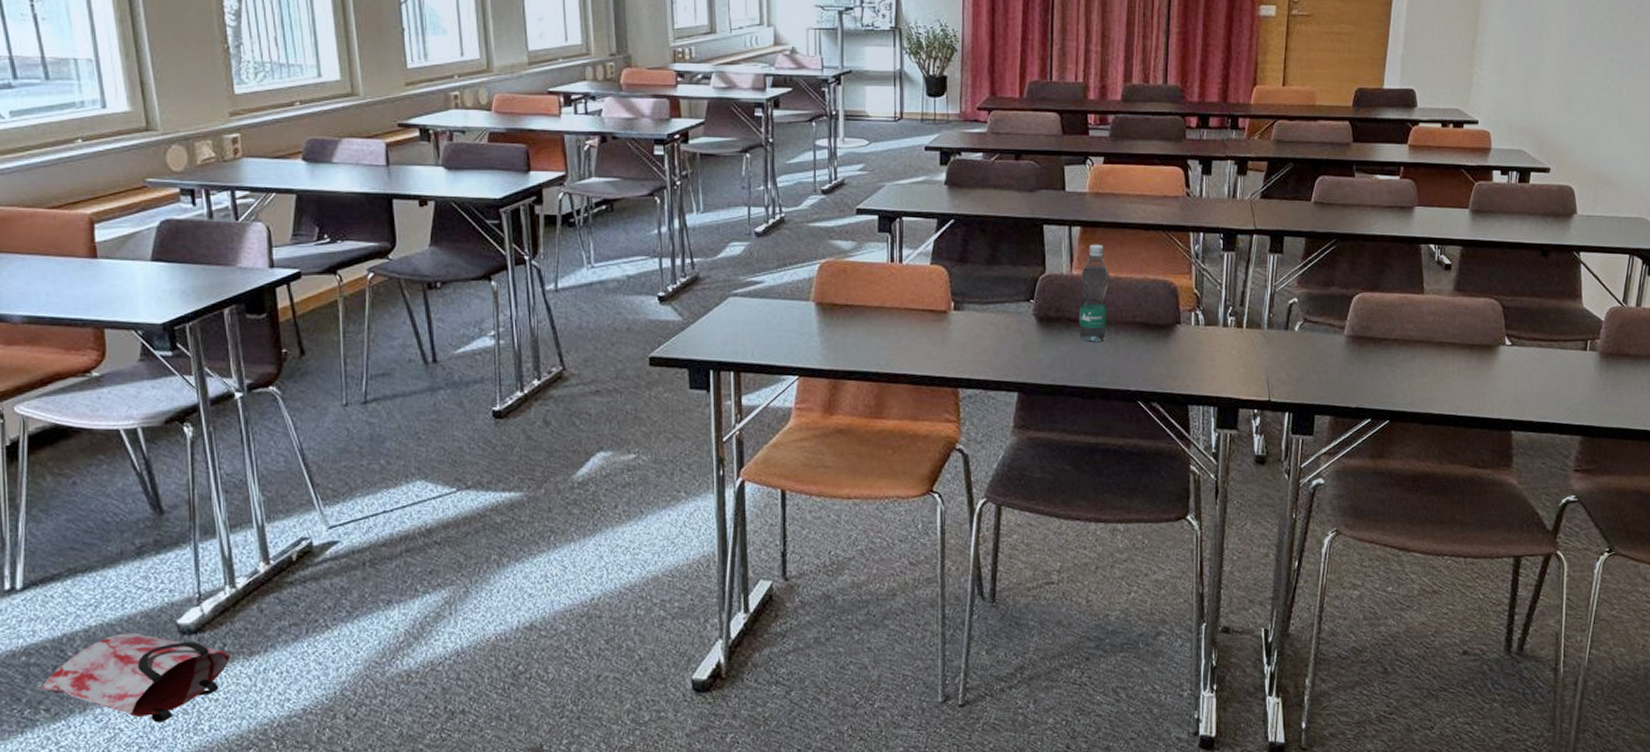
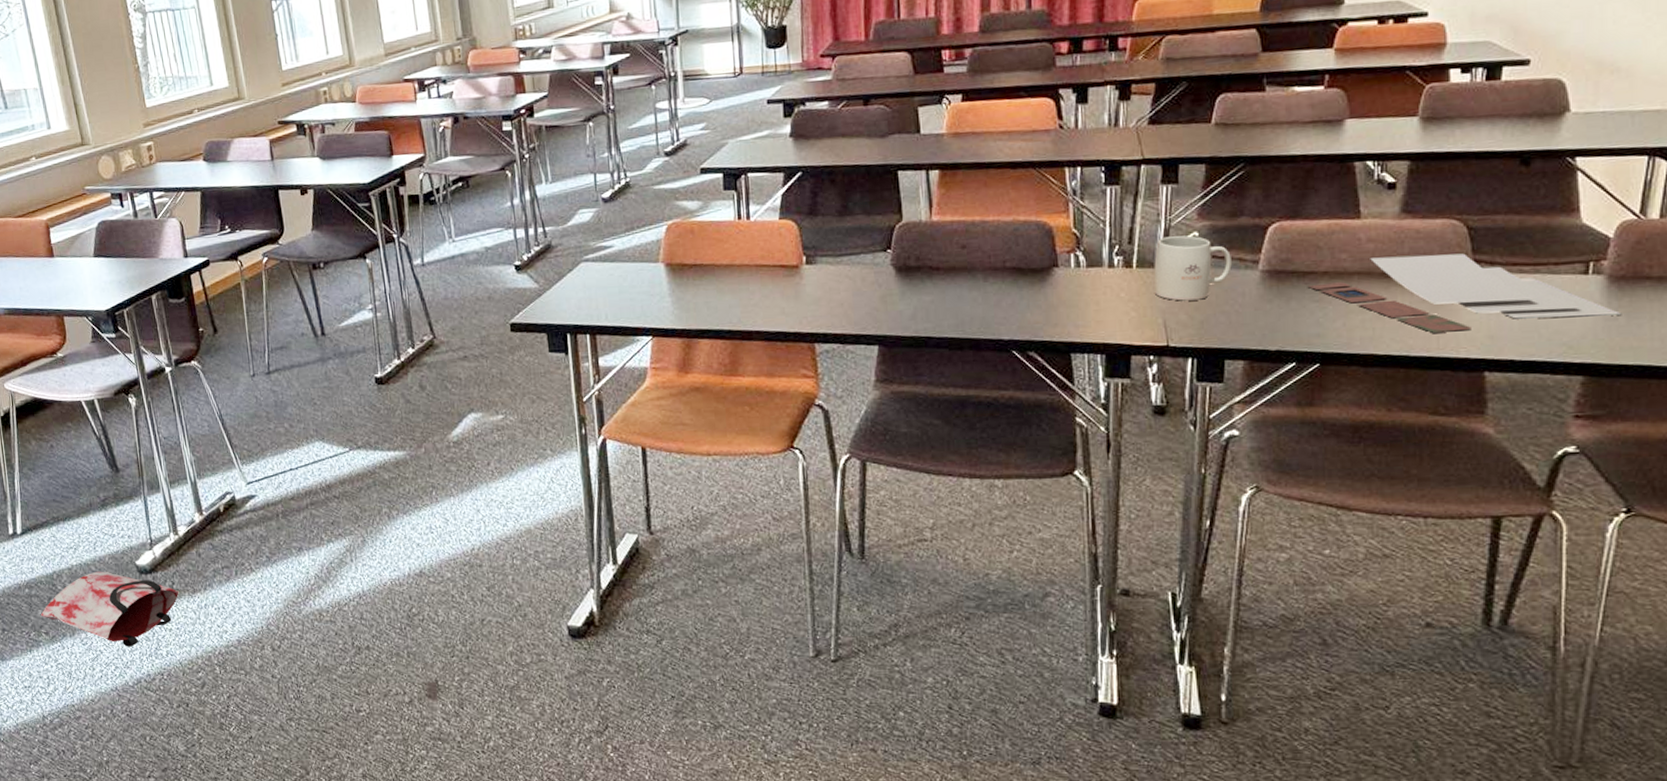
bottle: present [1078,244,1109,343] -> none [941,187,974,291]
mug: none [1261,301,1323,360] -> present [1154,235,1232,301]
papers: none [1381,349,1504,396] -> present [1307,282,1473,333]
papers: none [1430,328,1609,386] -> present [1370,253,1622,319]

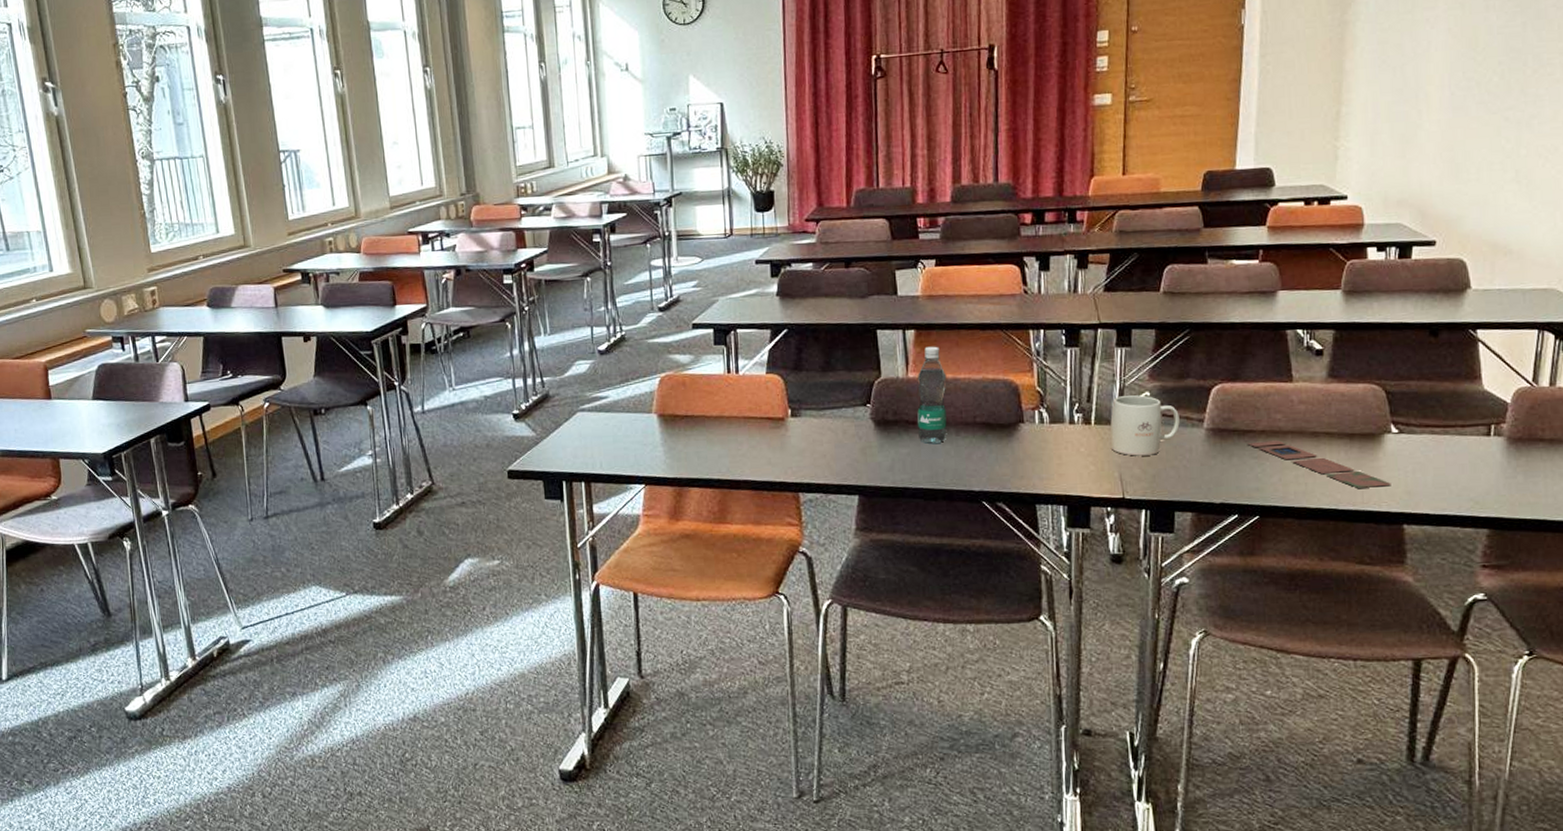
bag: present [41,571,179,647] -> none [24,717,169,795]
bottle: none [941,187,974,291] -> present [917,346,947,445]
papers: present [1370,253,1622,319] -> none [1302,415,1520,476]

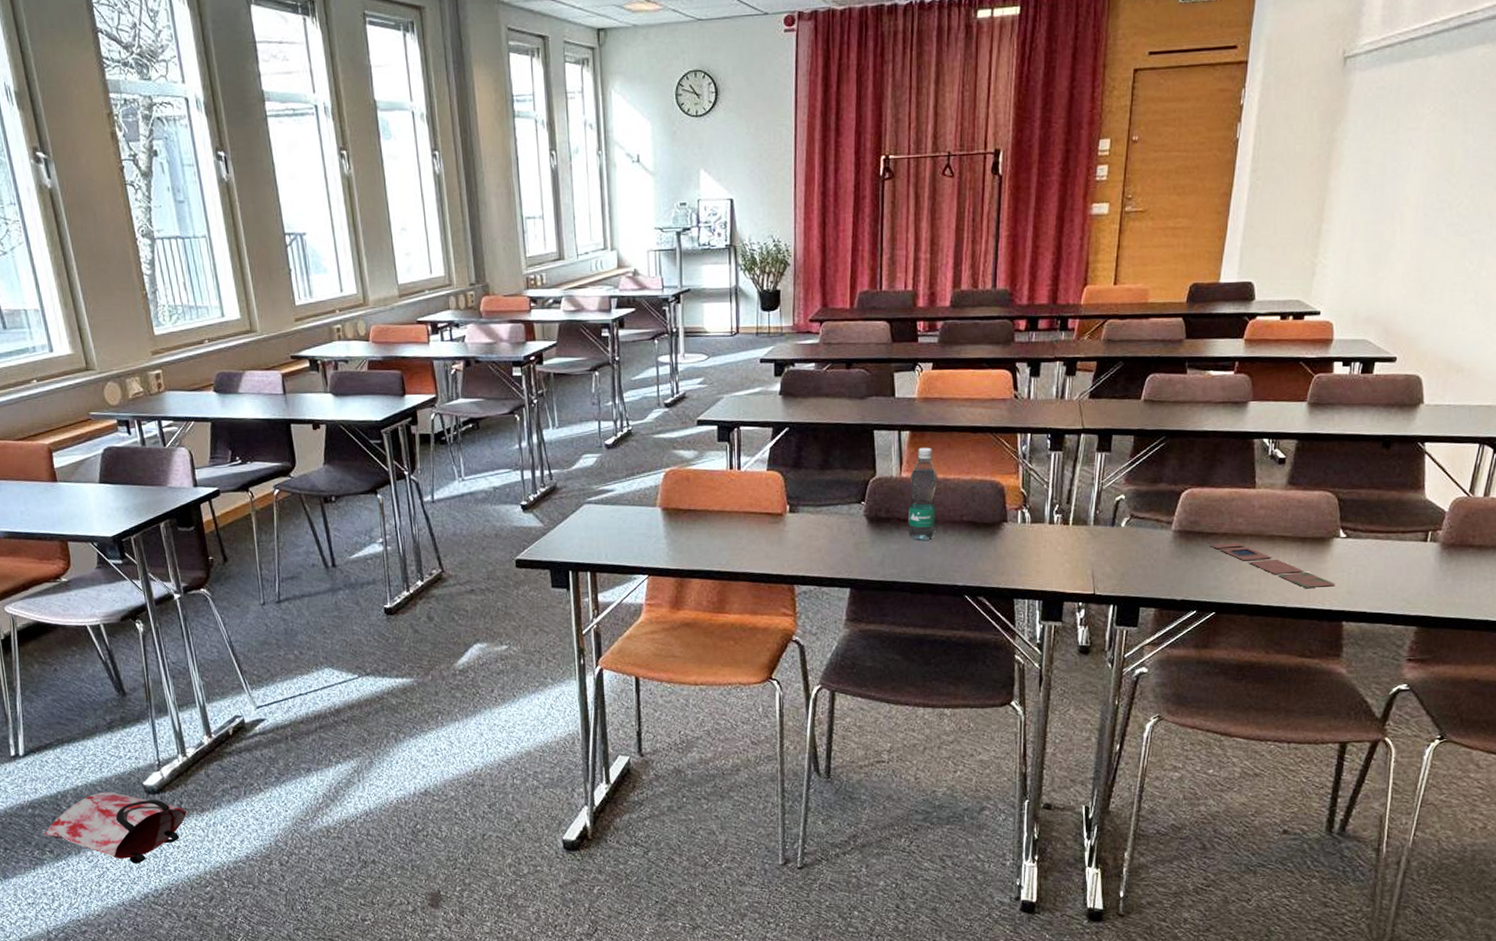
bag: none [24,717,169,795] -> present [45,791,188,864]
mug: present [1110,395,1180,456] -> none [1086,498,1150,555]

